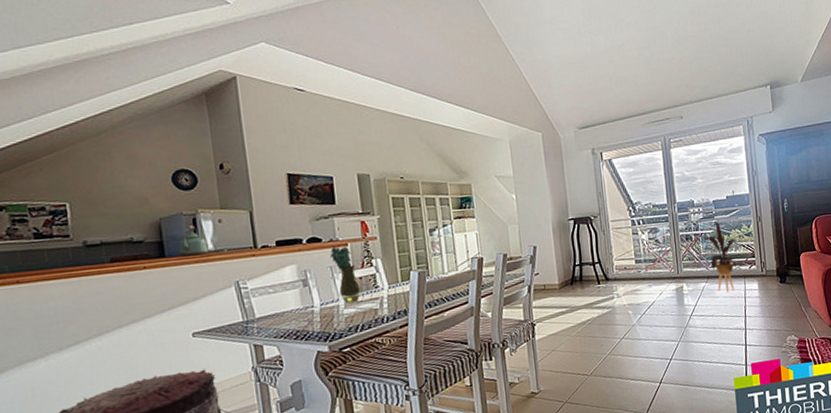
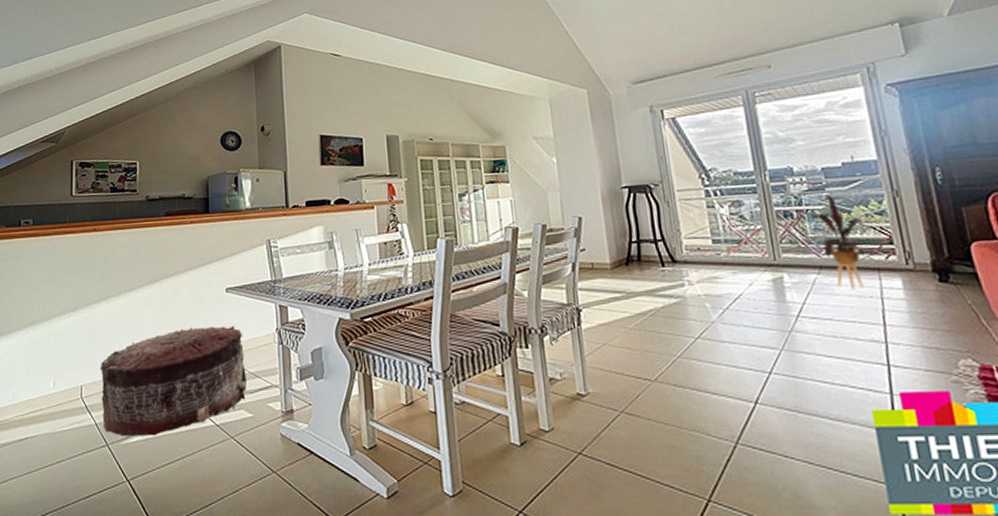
vase: present [329,245,361,304] -> none [356,207,385,270]

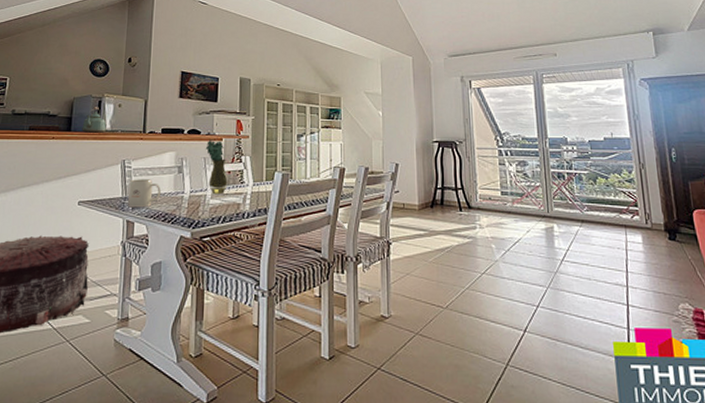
mug: none [277,258,312,291] -> present [127,179,161,208]
vase: none [356,207,385,270] -> present [205,138,228,195]
house plant: present [801,195,868,290] -> none [570,162,620,242]

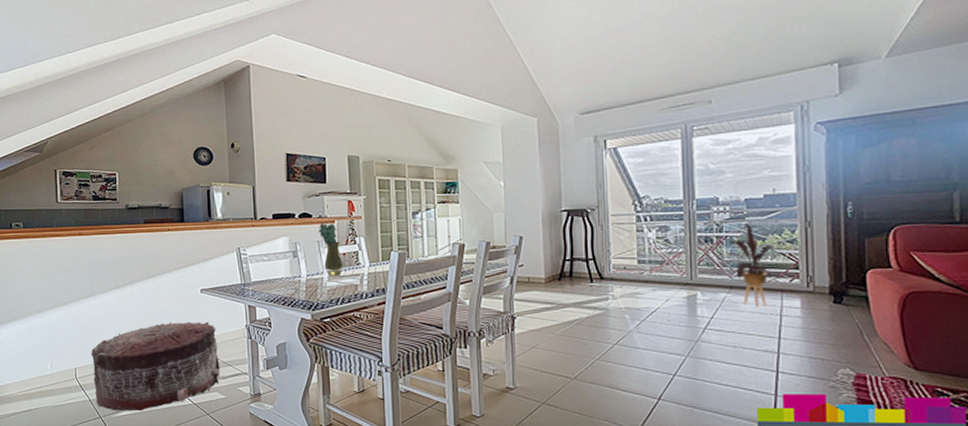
kettle: present [82,107,107,133] -> none [194,196,218,223]
mug: present [127,179,161,208] -> none [246,265,278,293]
house plant: none [570,162,620,242] -> present [718,223,780,308]

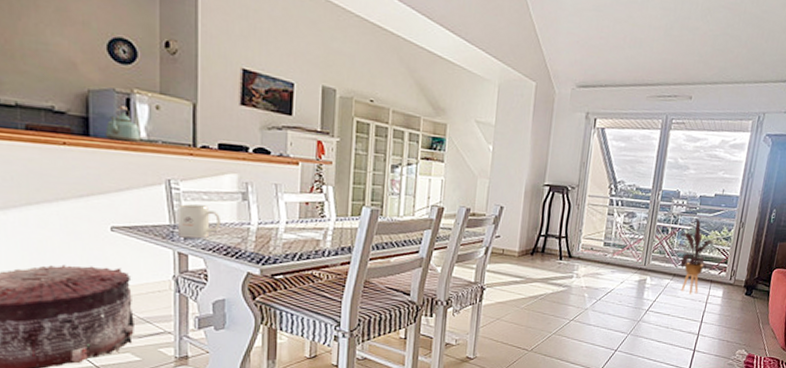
kettle: none [194,196,218,223] -> present [105,106,141,143]
mug: none [246,265,278,293] -> present [177,204,220,239]
vase: present [318,221,344,277] -> none [276,160,305,229]

